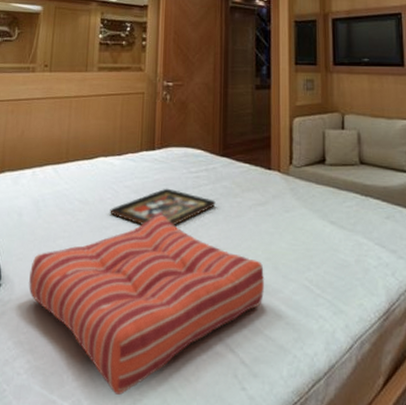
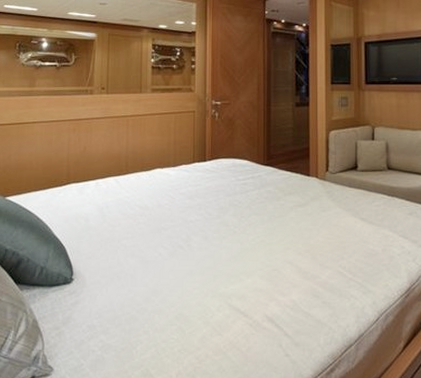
seat cushion: present [29,212,264,395] -> none [98,215,304,364]
decorative tray: present [110,188,216,226] -> none [167,194,261,226]

